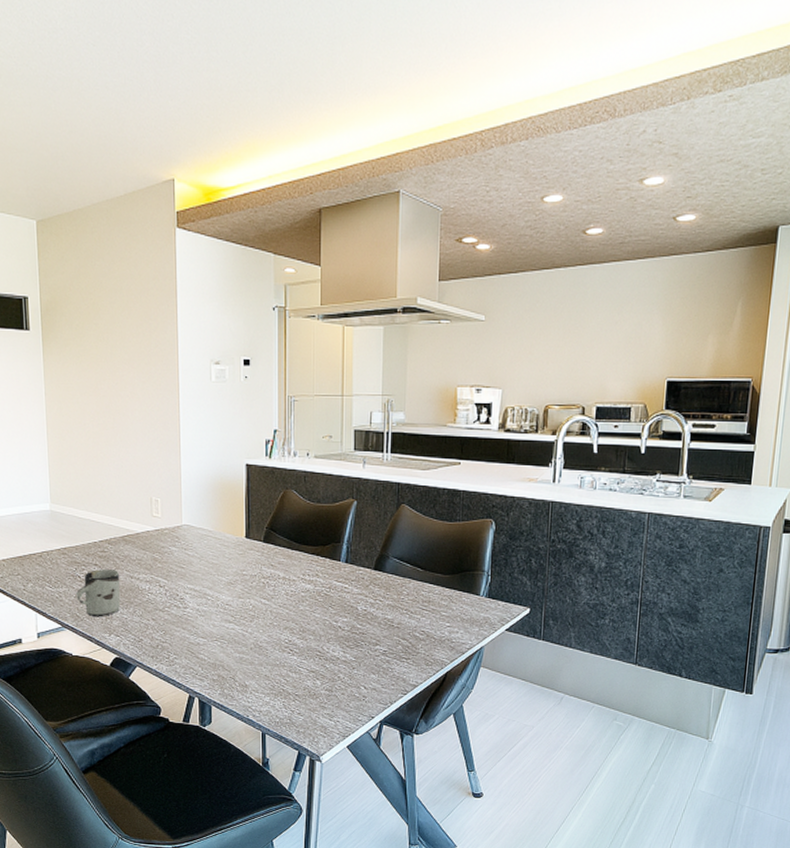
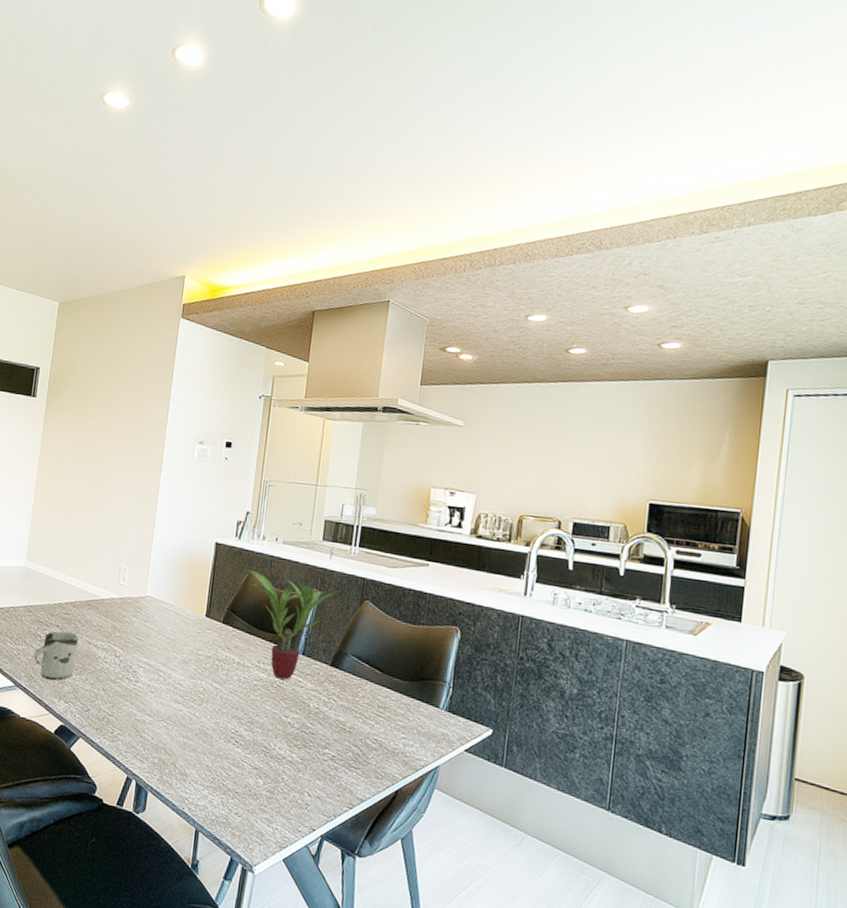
potted plant: none [281,487,377,588] -> present [246,569,341,680]

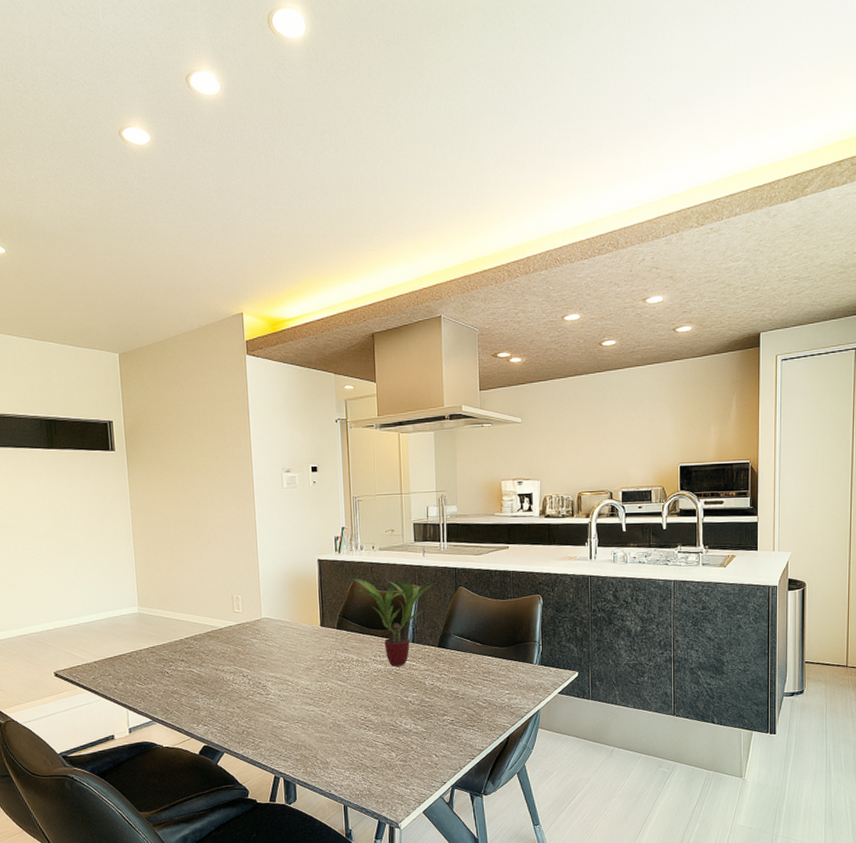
cup: present [34,631,79,680] -> none [165,663,207,710]

